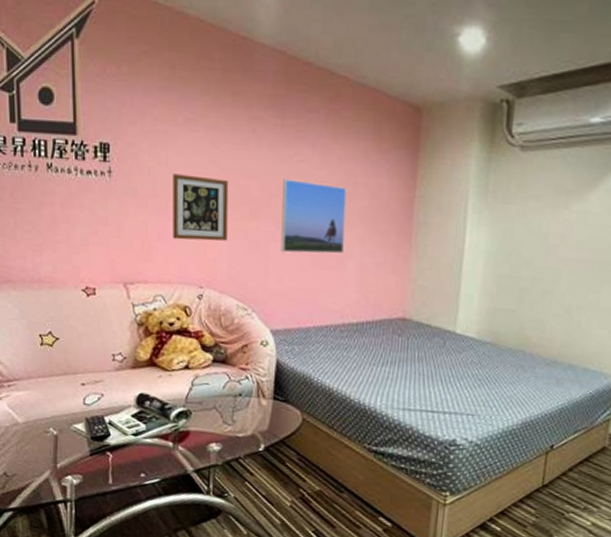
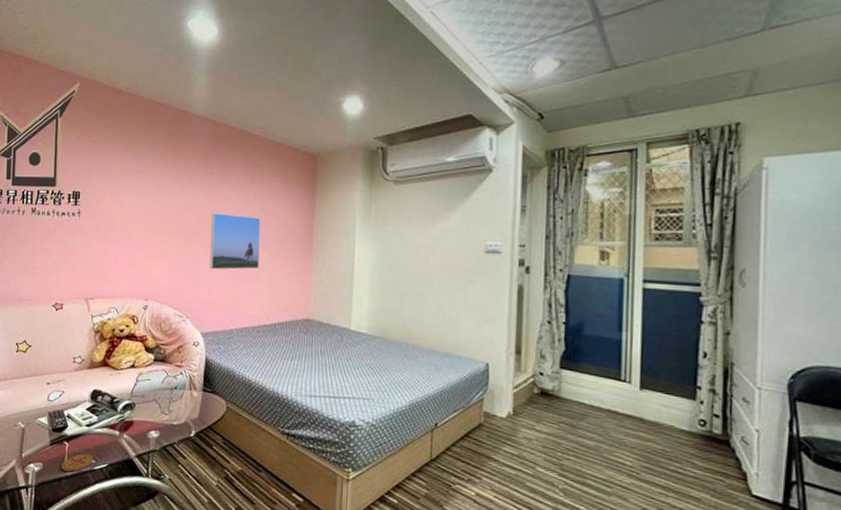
coaster: none [106,466,144,486] -> present [62,453,94,472]
picture frame: present [173,174,229,241] -> none [125,212,170,263]

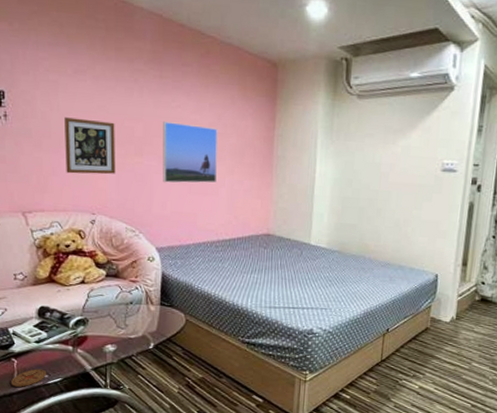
picture frame: none [125,212,170,263] -> present [64,117,116,175]

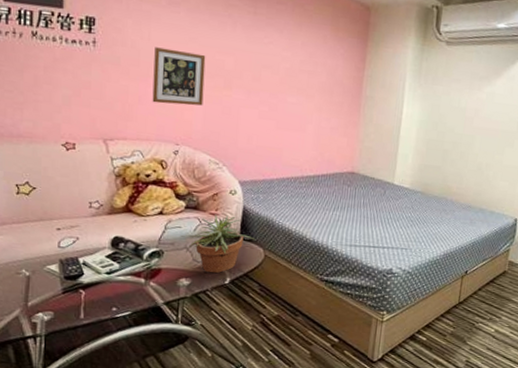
coaster: present [11,369,47,387] -> none [77,301,116,320]
potted plant: none [103,281,176,339] -> present [180,214,255,274]
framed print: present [163,121,218,183] -> none [250,56,308,119]

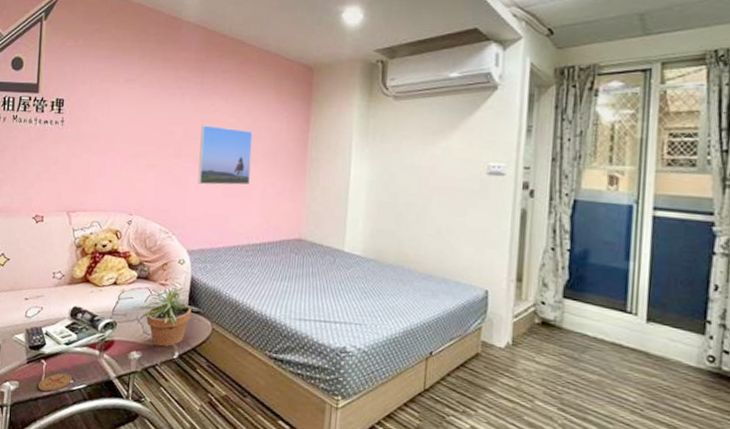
coaster: none [77,301,116,320] -> present [38,372,73,392]
picture frame: present [152,47,206,106] -> none [109,122,158,176]
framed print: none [250,56,308,119] -> present [198,125,253,185]

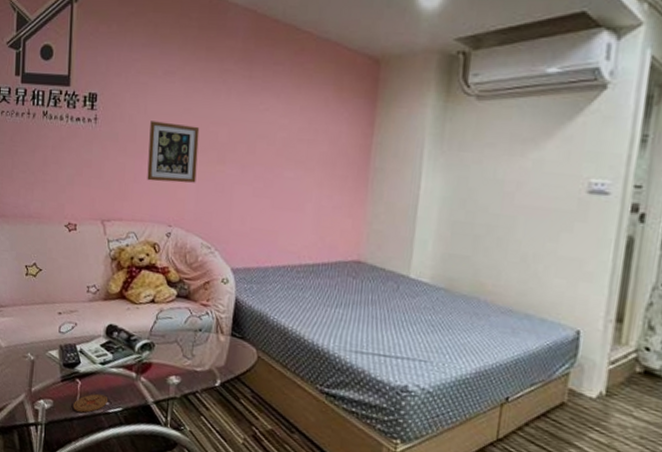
picture frame: none [109,122,158,176] -> present [147,121,200,183]
potted plant: present [132,284,203,347] -> none [171,305,248,373]
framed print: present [198,125,253,185] -> none [244,126,308,197]

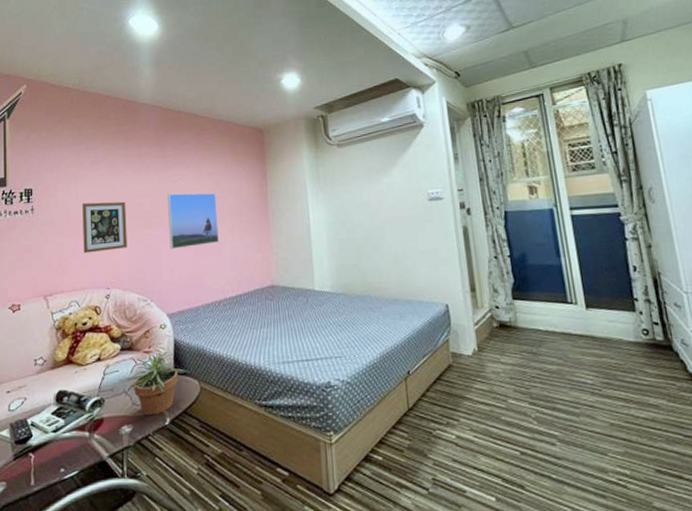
coaster: present [73,393,108,413] -> none [28,462,64,487]
potted plant: none [171,305,248,373] -> present [118,350,189,416]
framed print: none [244,126,308,197] -> present [168,193,219,250]

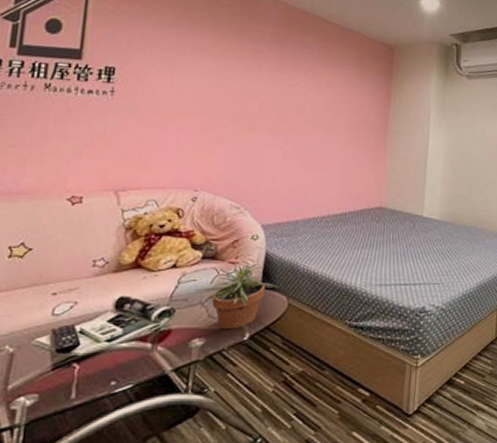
picture frame: present [82,201,128,254] -> none [171,93,230,150]
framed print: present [168,193,219,250] -> none [274,98,334,158]

